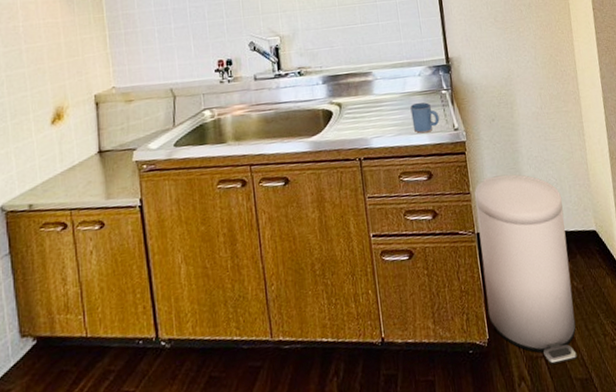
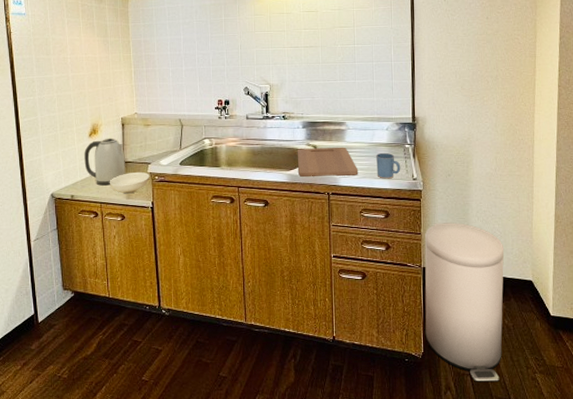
kettle: none [45,122,104,187] -> present [84,138,126,186]
bowl: none [81,161,136,194] -> present [109,172,150,194]
cutting board: none [318,101,393,144] -> present [297,147,359,178]

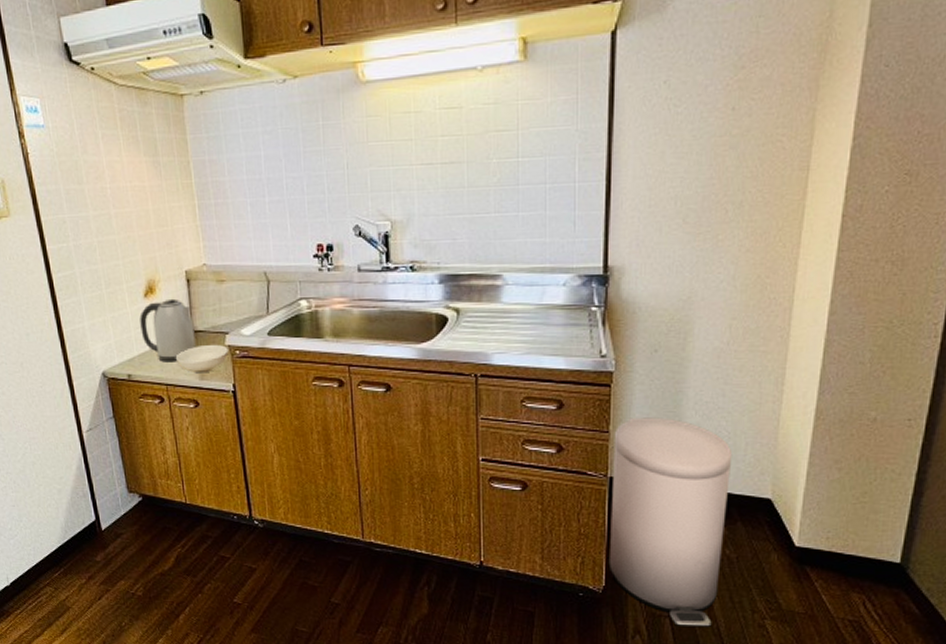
cutting board: present [297,147,359,178] -> none [431,310,520,353]
mug: present [376,152,401,179] -> none [547,318,583,356]

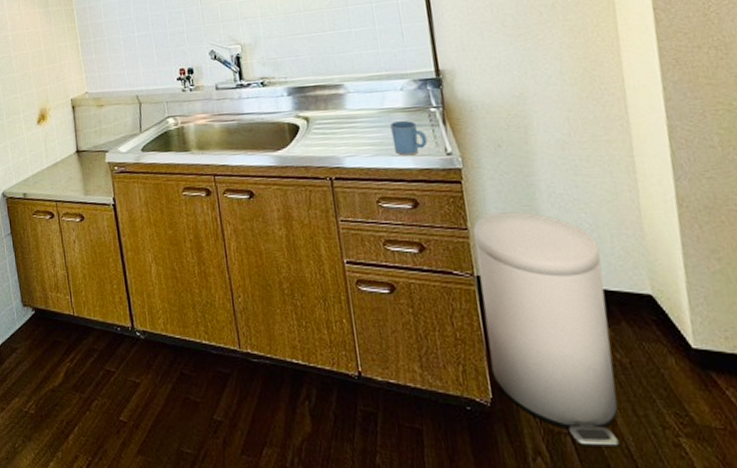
kettle: present [139,298,197,362] -> none [33,123,82,181]
bowl: present [175,345,229,374] -> none [63,162,109,190]
mug: none [547,318,583,356] -> present [390,120,428,156]

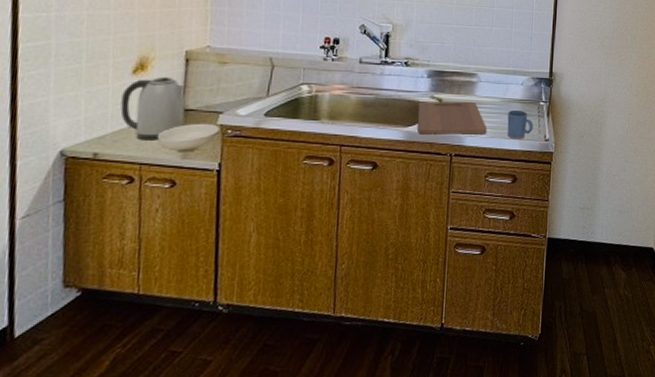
kettle: none [33,123,82,181] -> present [120,76,186,141]
bowl: none [63,162,109,190] -> present [157,124,220,152]
cutting board: none [283,116,369,159] -> present [418,101,487,136]
pedal bin: present [473,212,620,448] -> none [544,188,630,362]

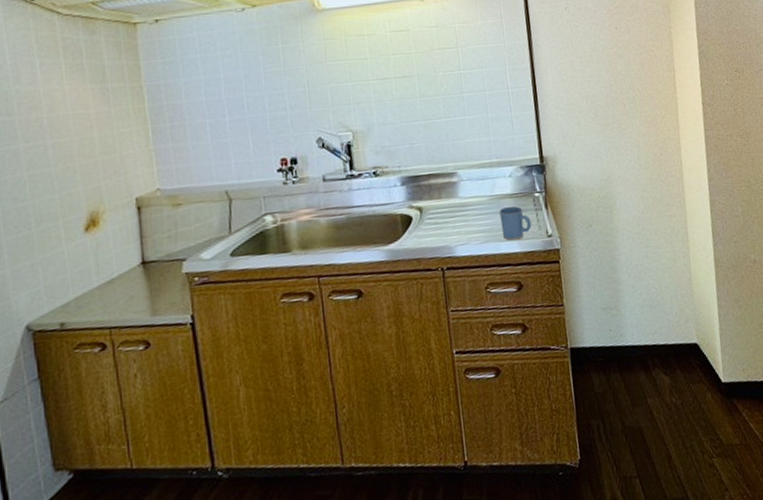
kettle: present [120,76,186,141] -> none [78,229,149,303]
bowl: present [157,124,220,152] -> none [121,273,186,310]
cutting board: present [418,101,487,136] -> none [396,204,479,252]

